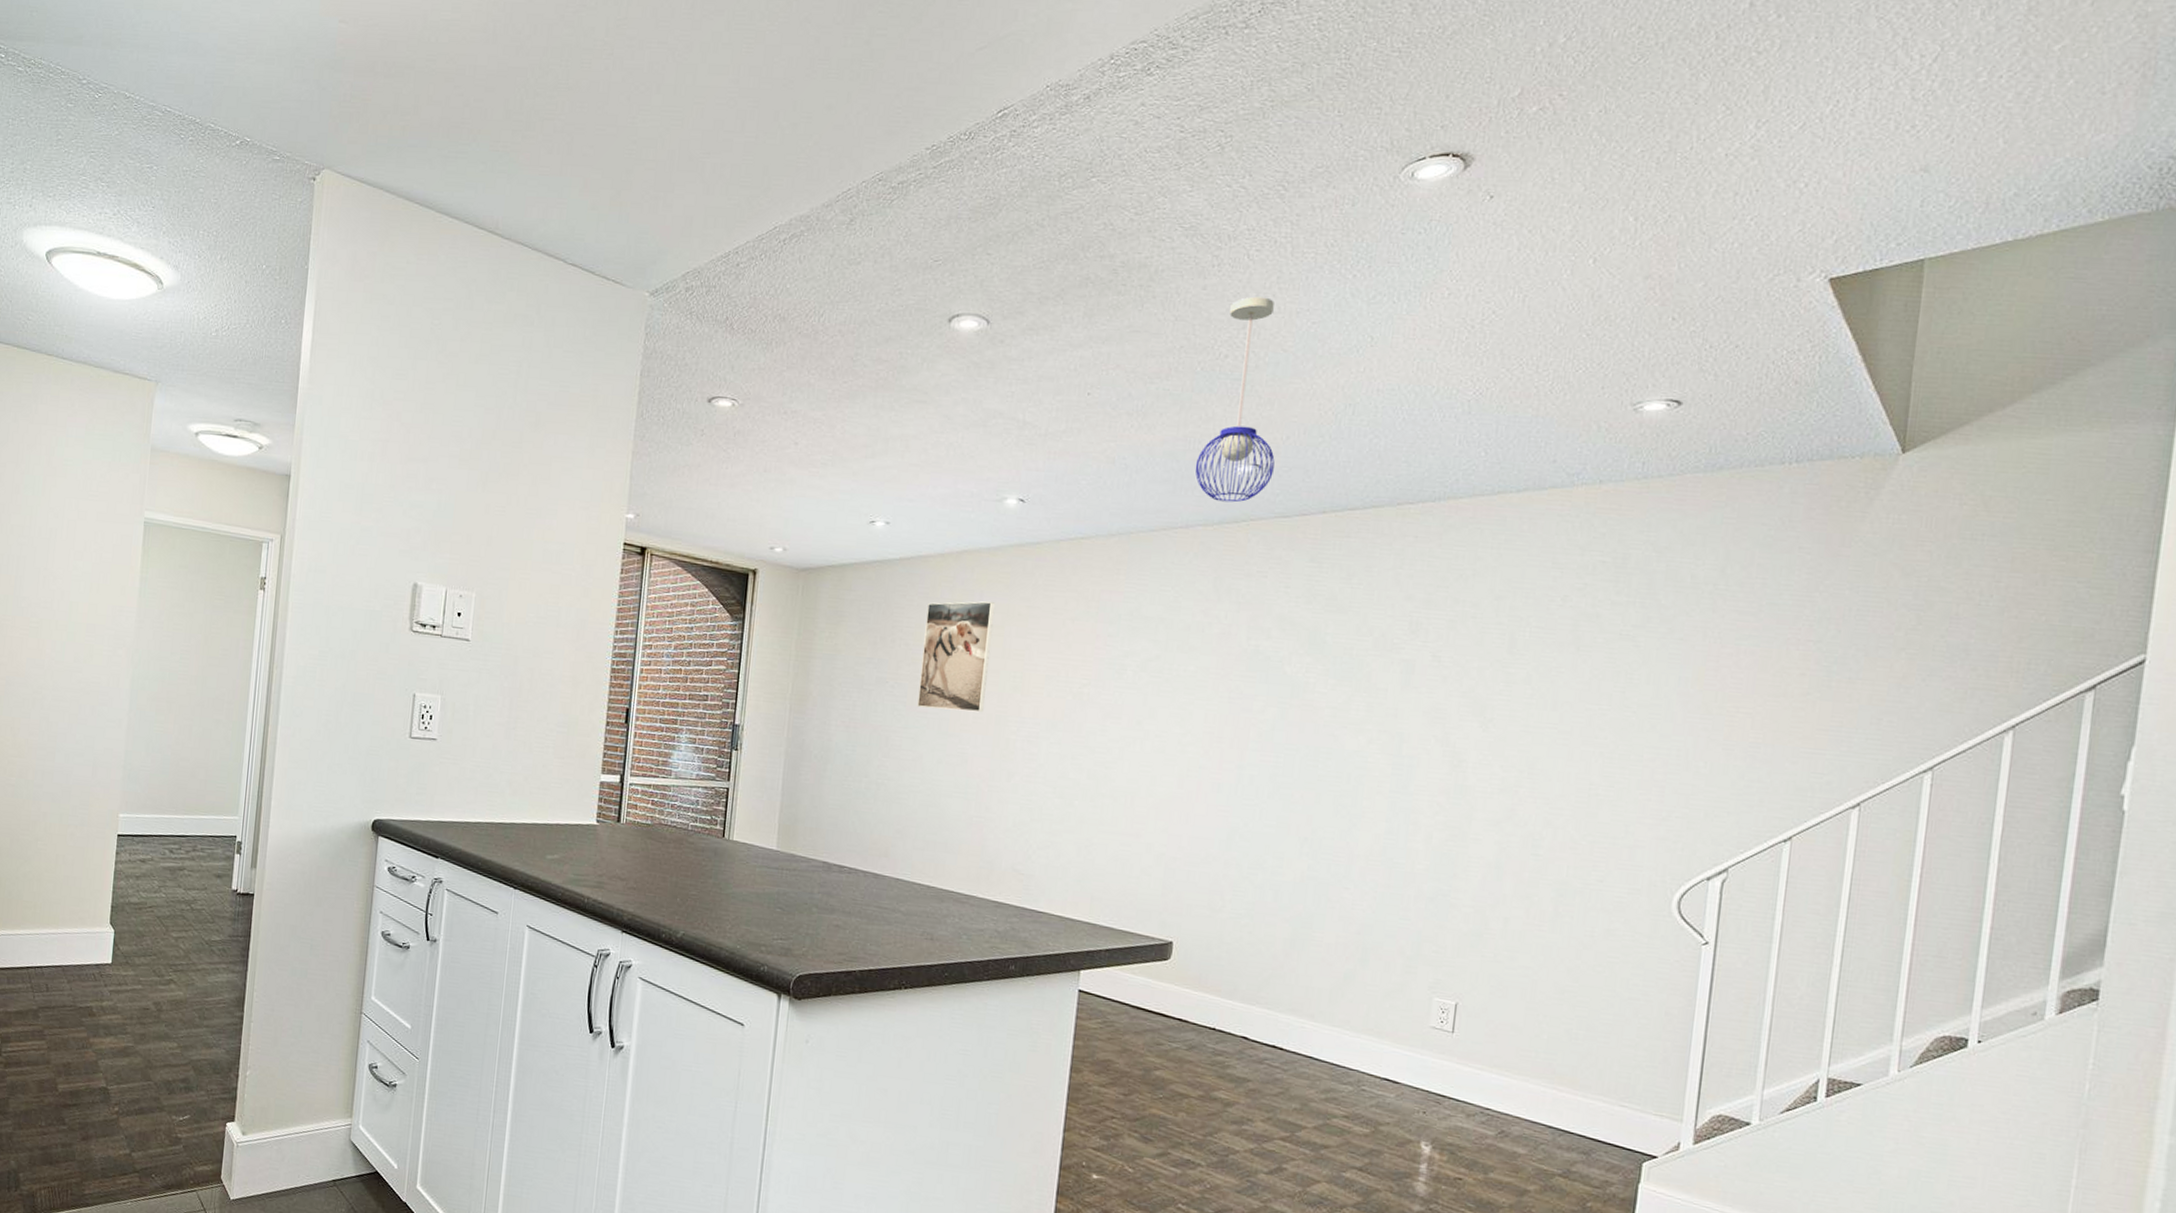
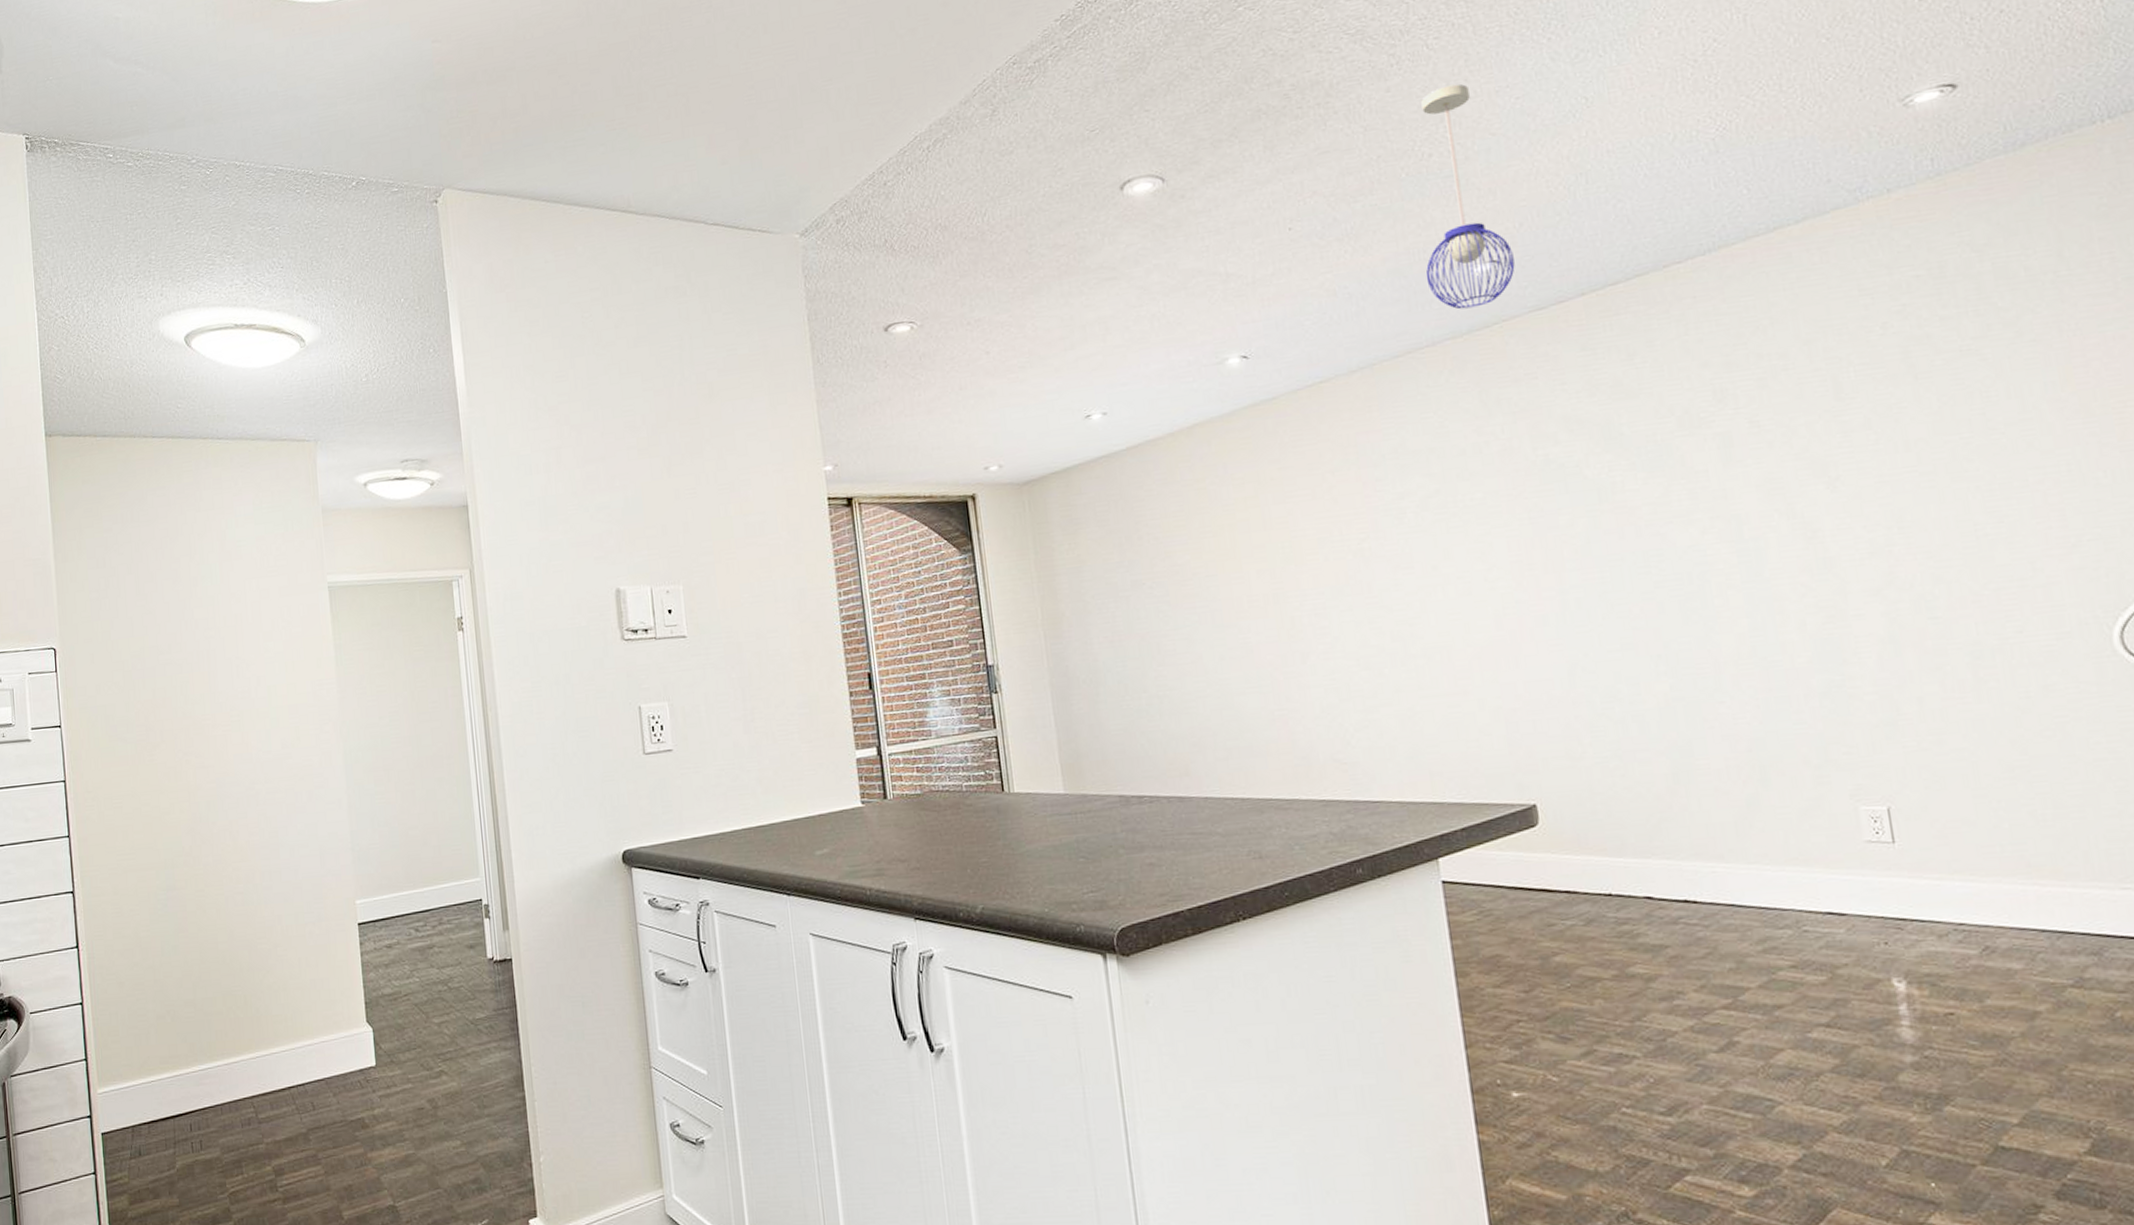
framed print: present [917,601,995,713] -> none [1169,471,1257,604]

